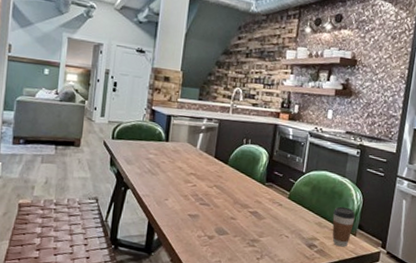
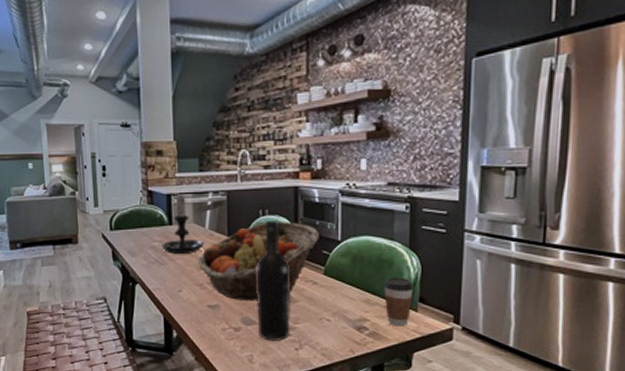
candle holder: none [156,114,194,169] -> present [161,191,205,255]
fruit basket: none [186,150,289,215] -> present [198,221,319,301]
wine bottle: none [229,149,263,251] -> present [256,221,291,342]

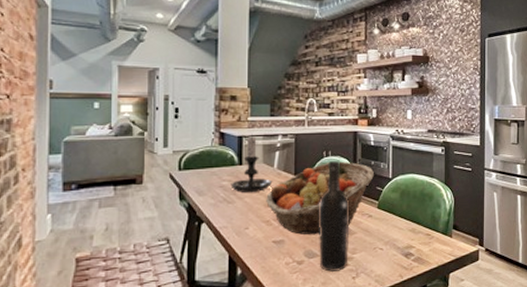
coffee cup: present [384,277,413,327] -> none [426,208,448,251]

